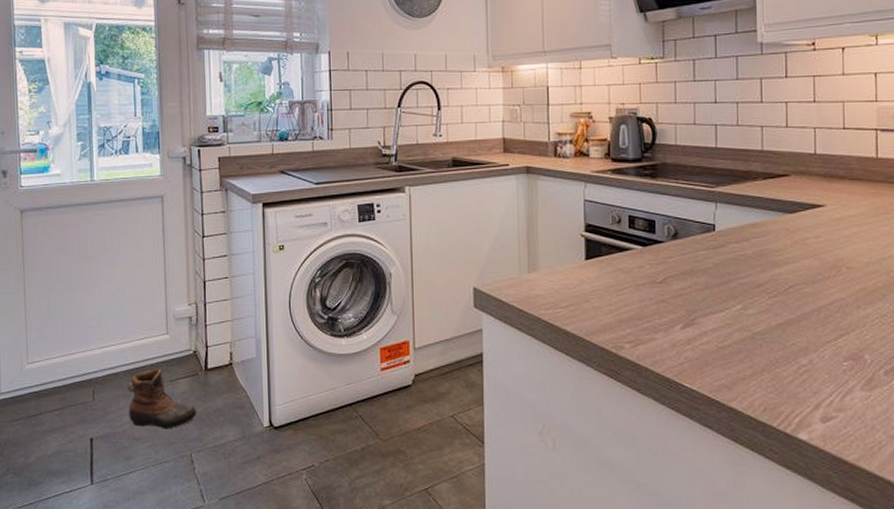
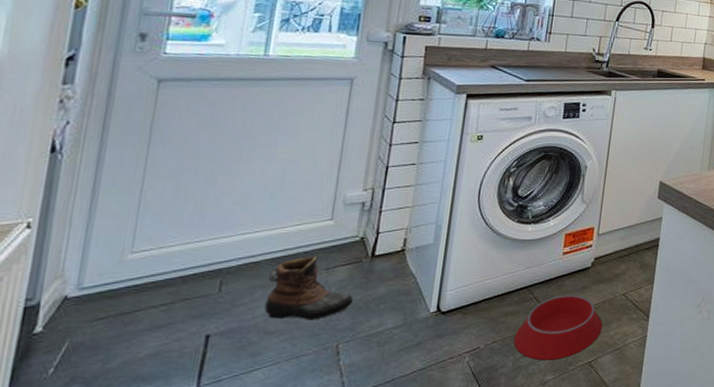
pet bowl: none [346,414,434,484] -> present [514,295,603,361]

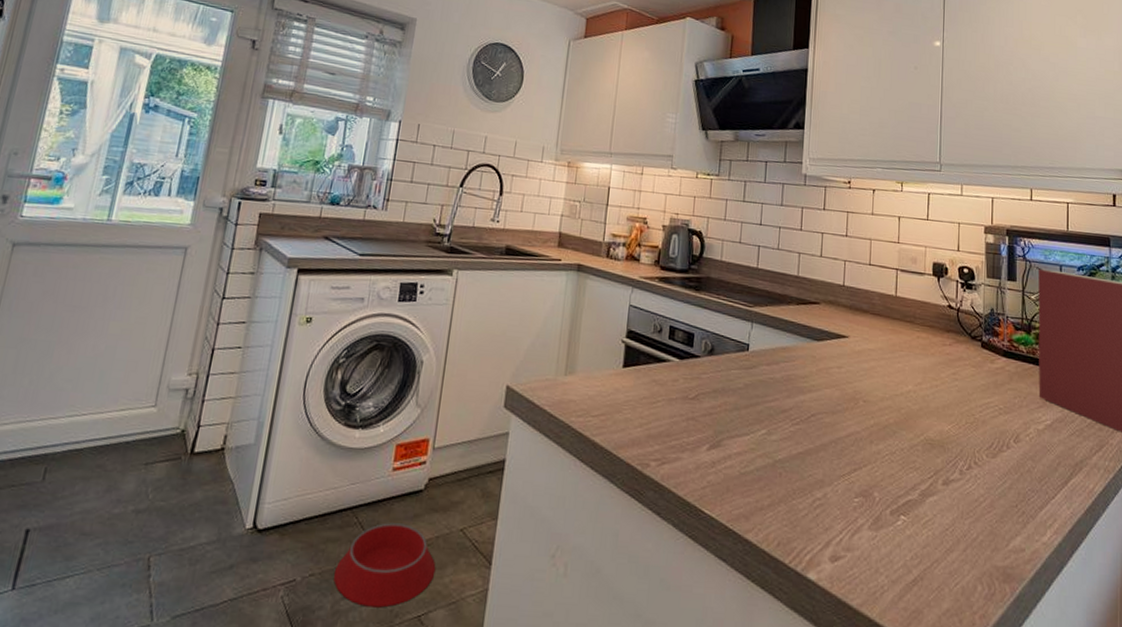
boot: present [264,255,353,320] -> none [82,447,169,524]

